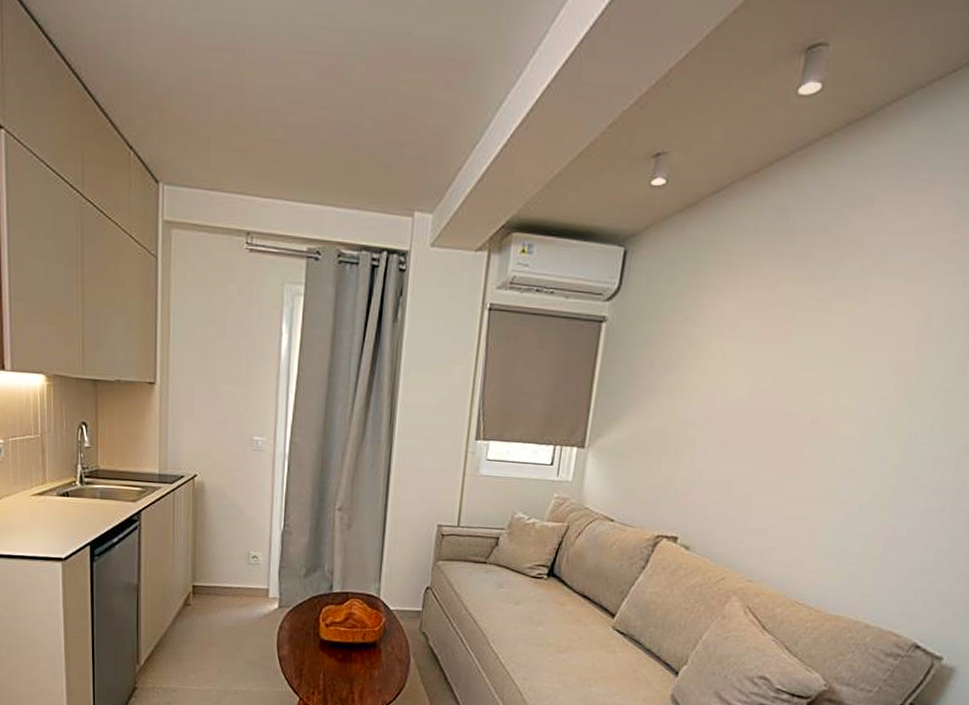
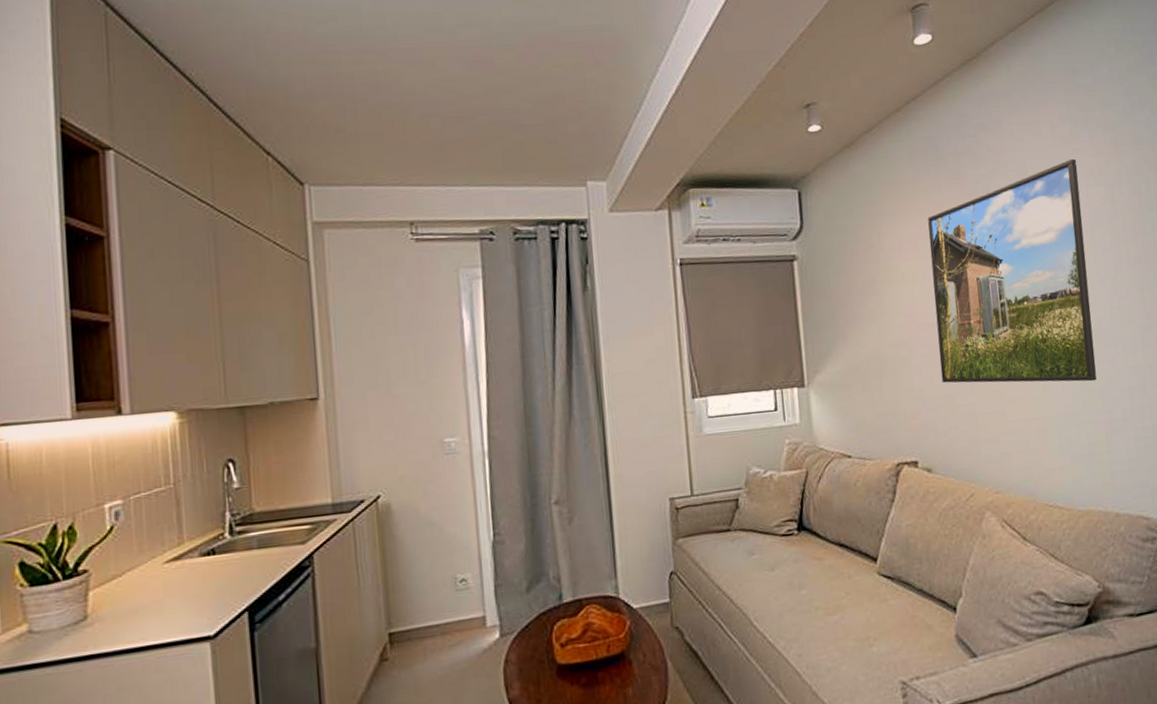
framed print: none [724,251,950,495] -> present [928,158,1097,383]

